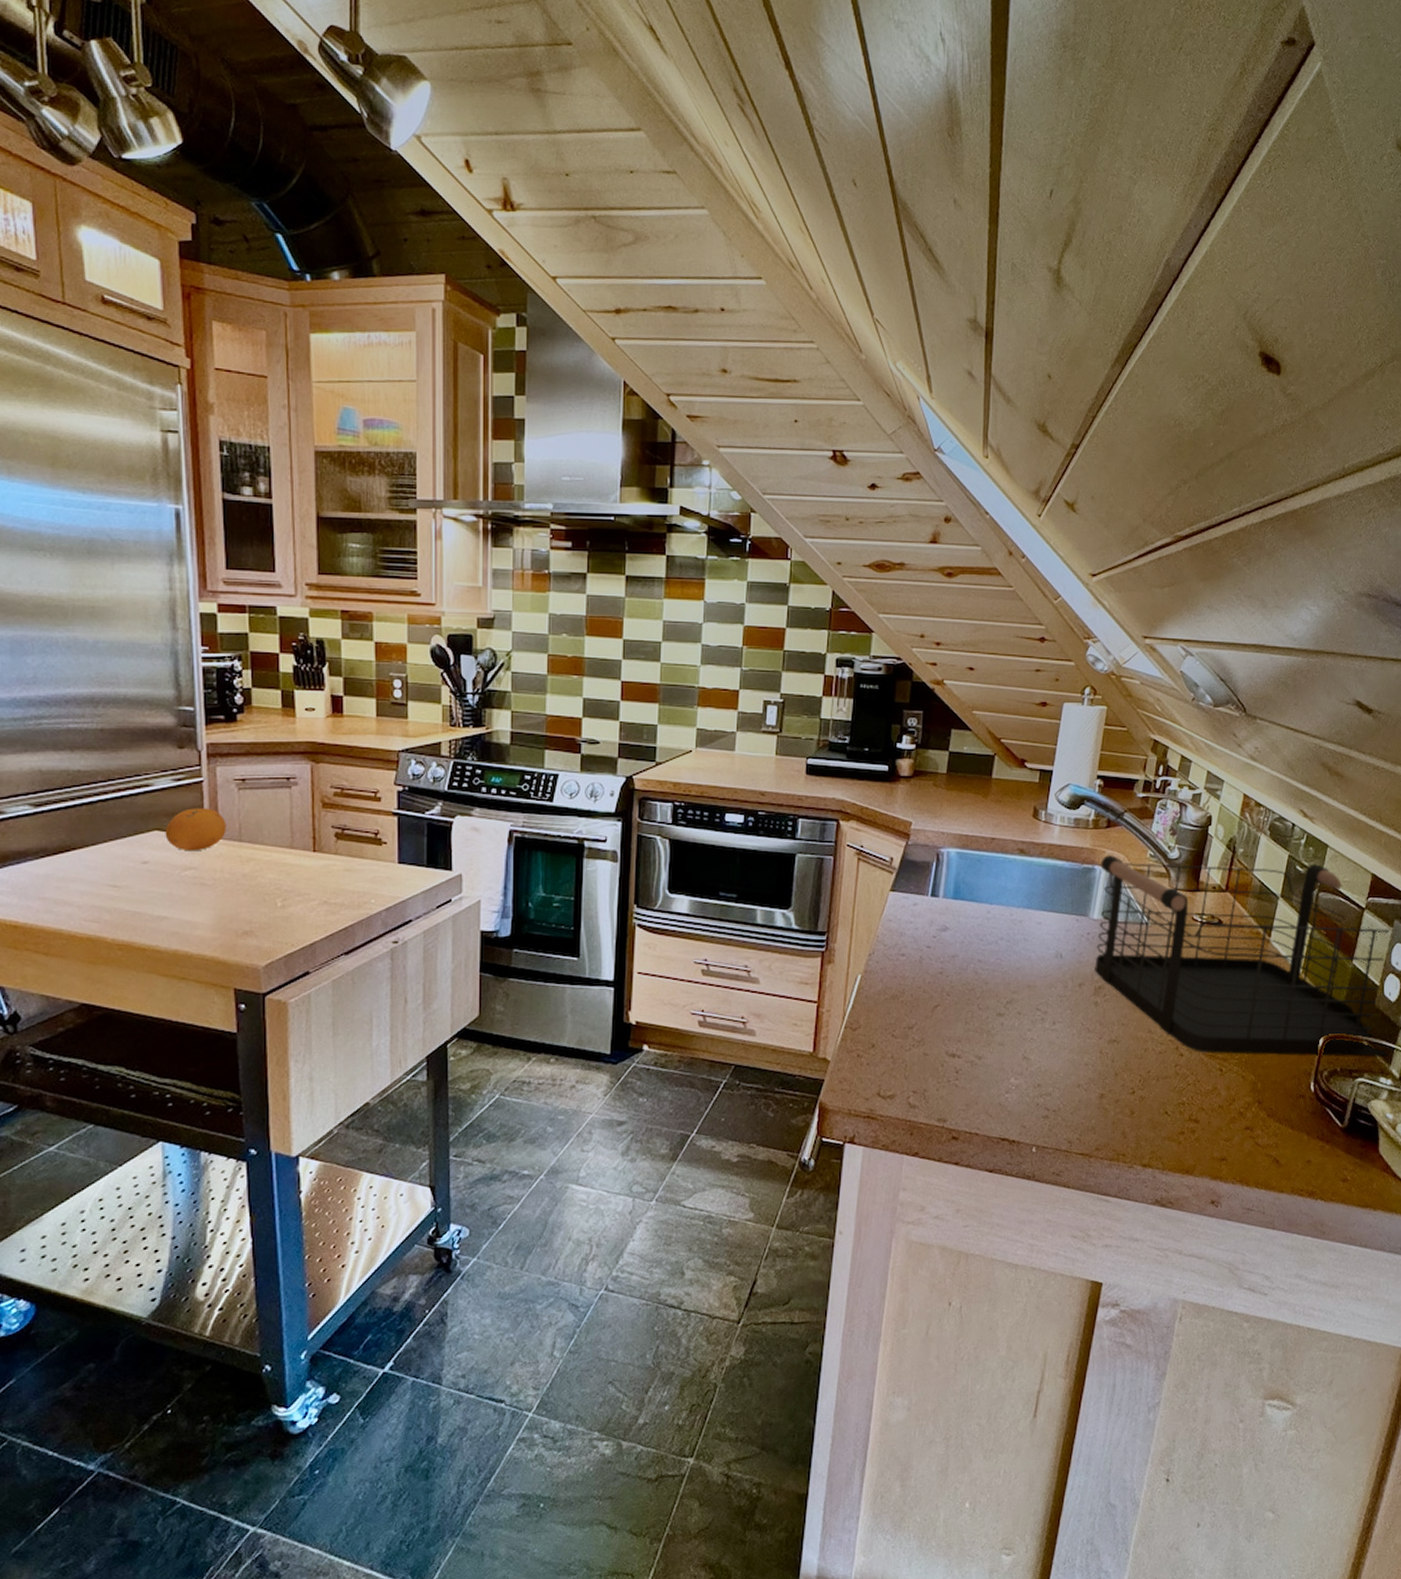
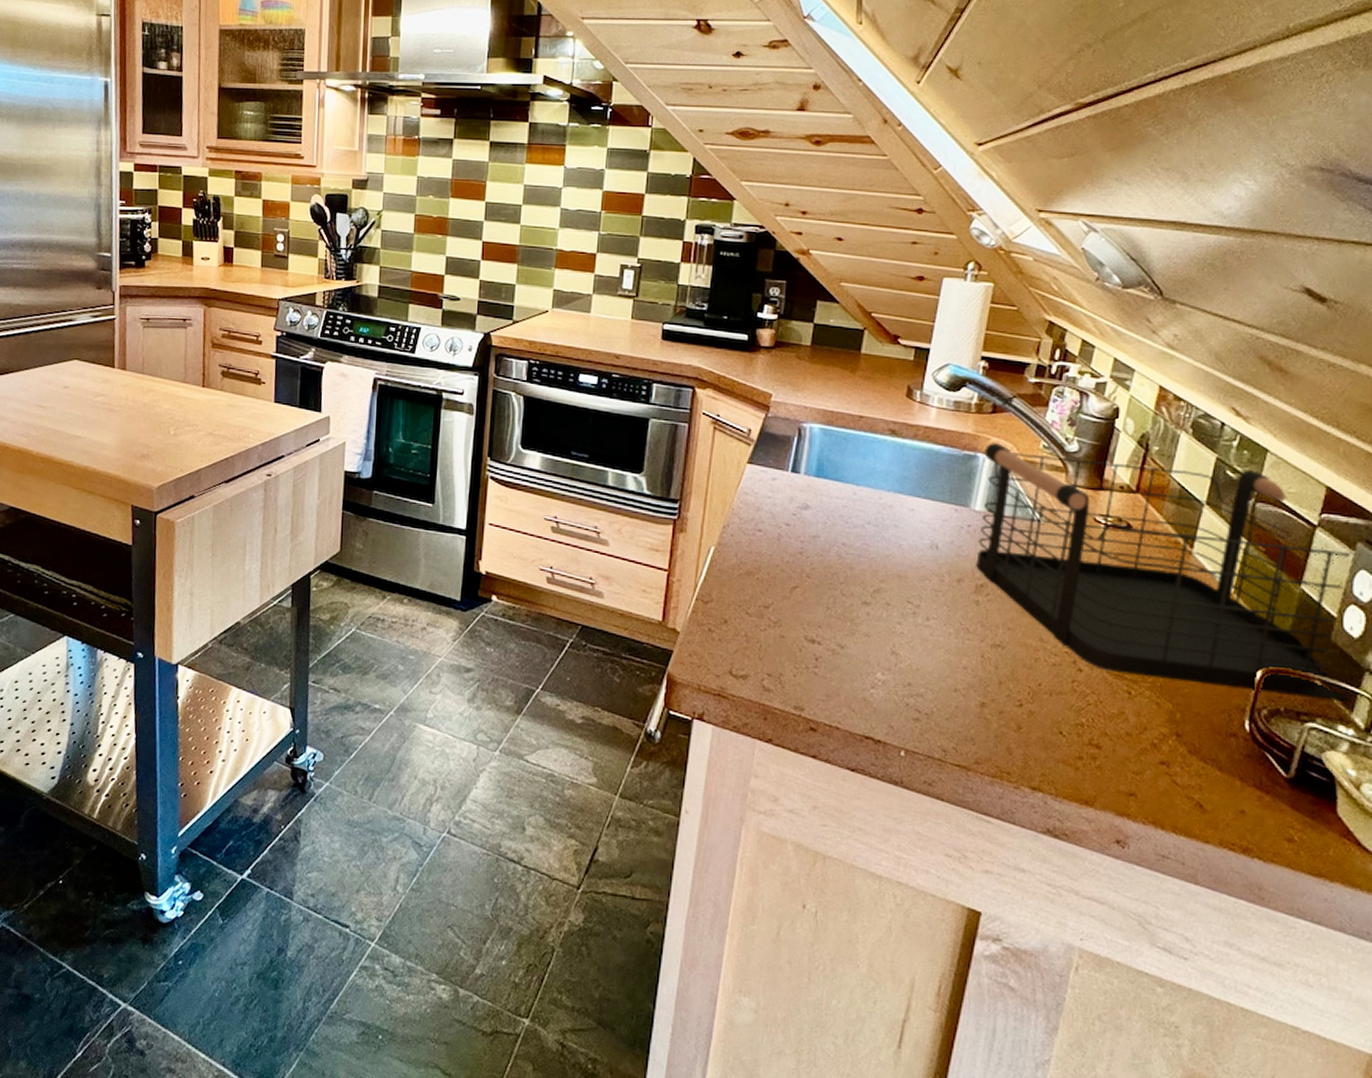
fruit: present [165,808,226,852] -> none [83,342,132,380]

